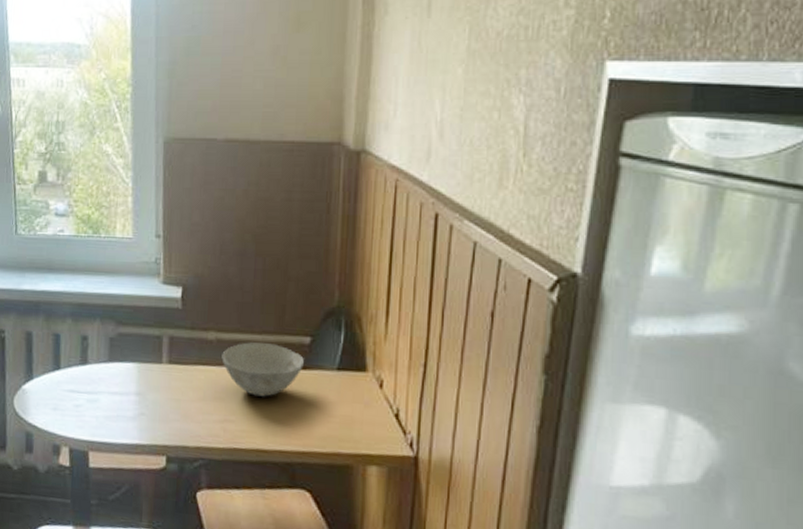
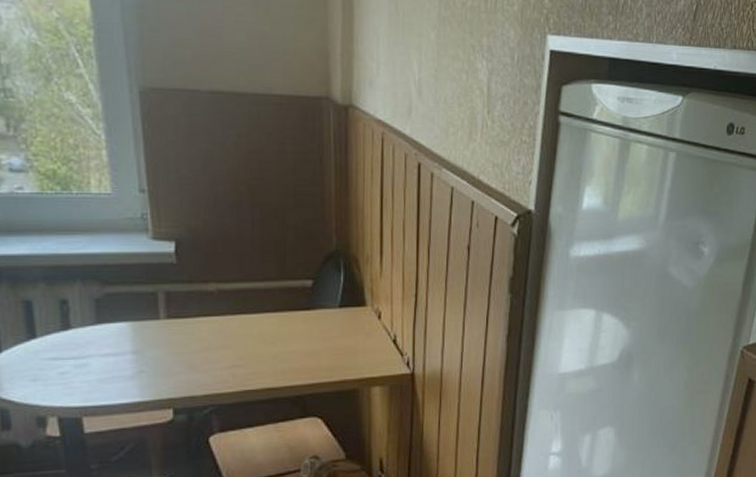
bowl: present [222,342,304,397] -> none [224,289,307,340]

